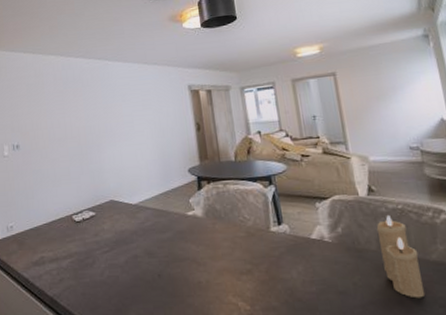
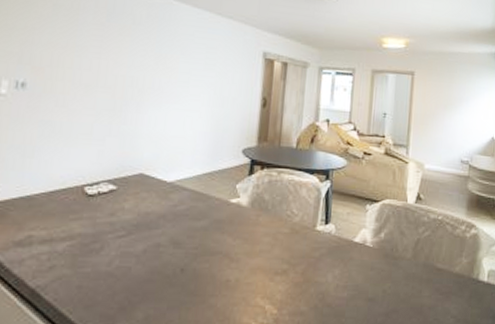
candle: present [376,214,426,299] -> none [413,224,445,308]

